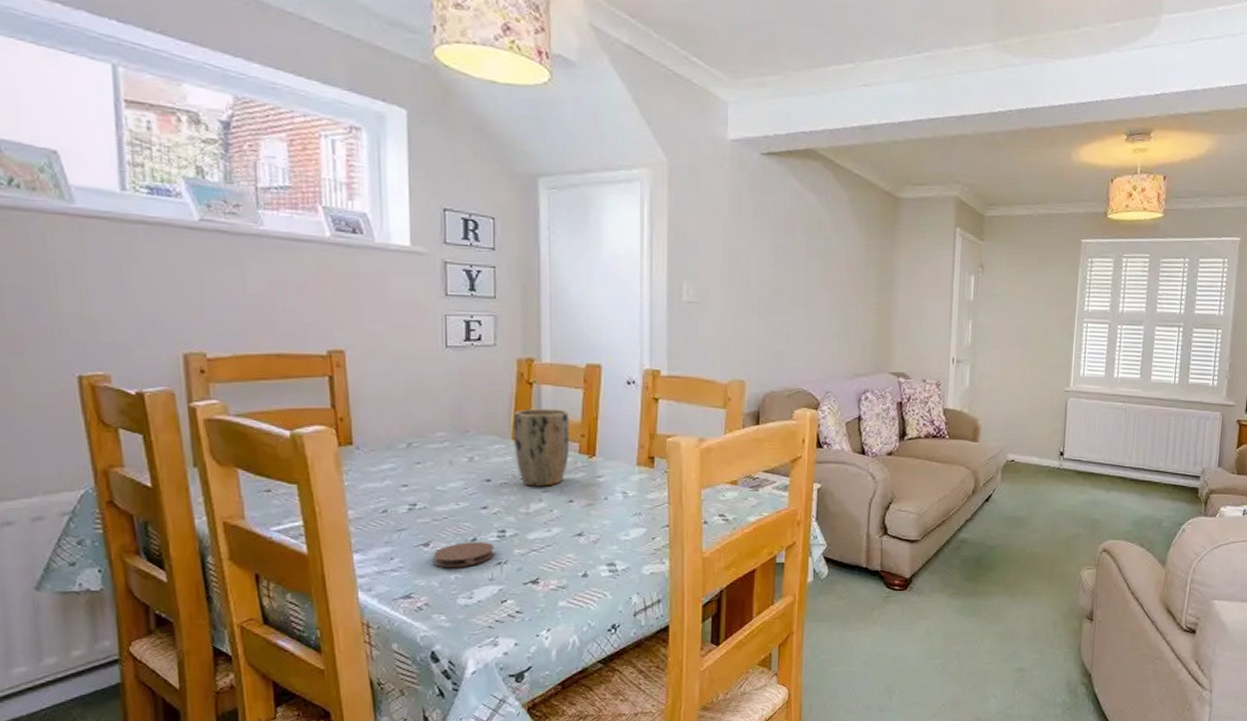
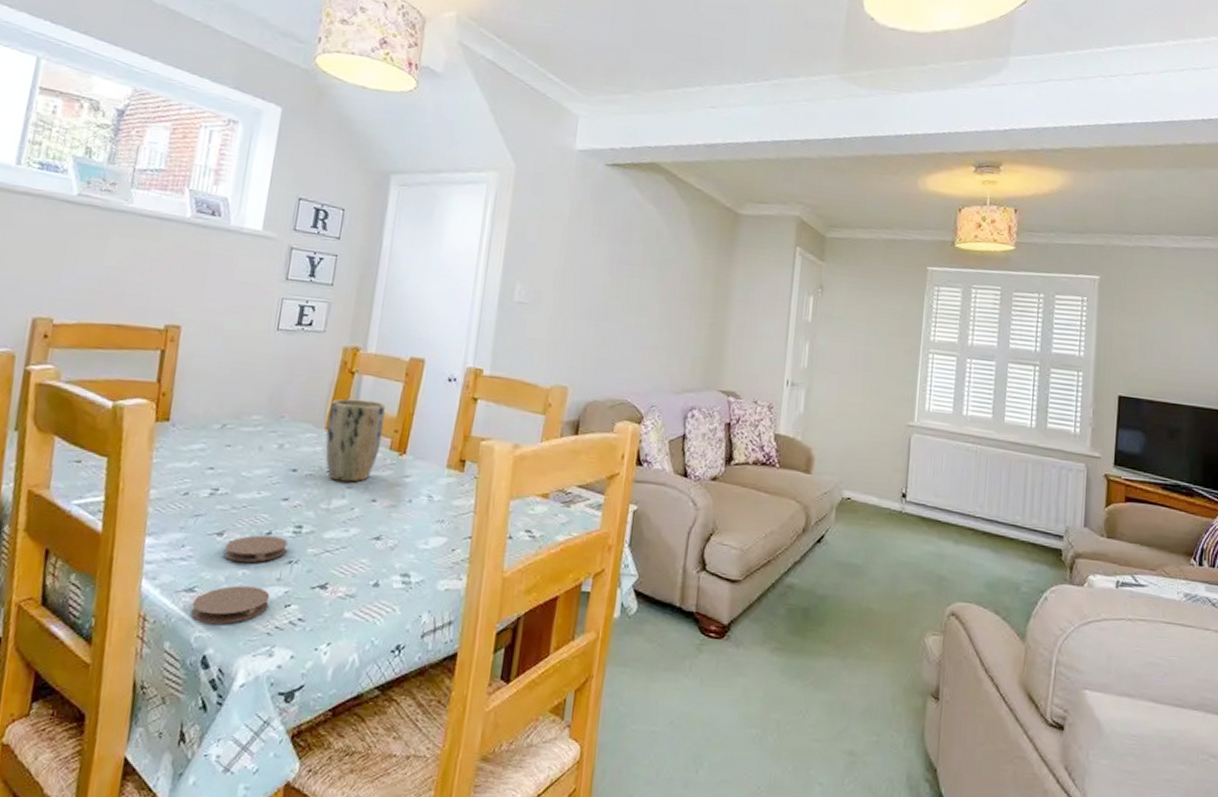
coaster: none [412,588,486,624] -> present [190,585,270,624]

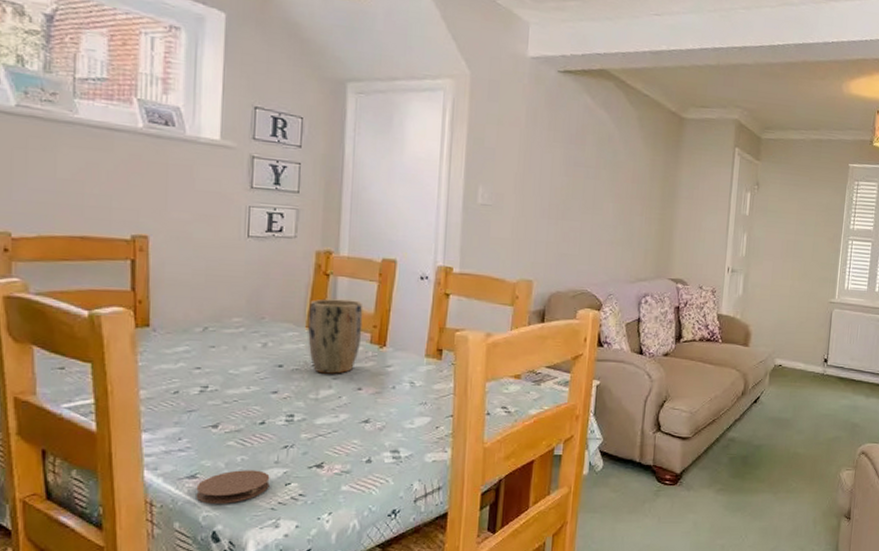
coaster: present [223,535,288,563] -> none [221,425,282,450]

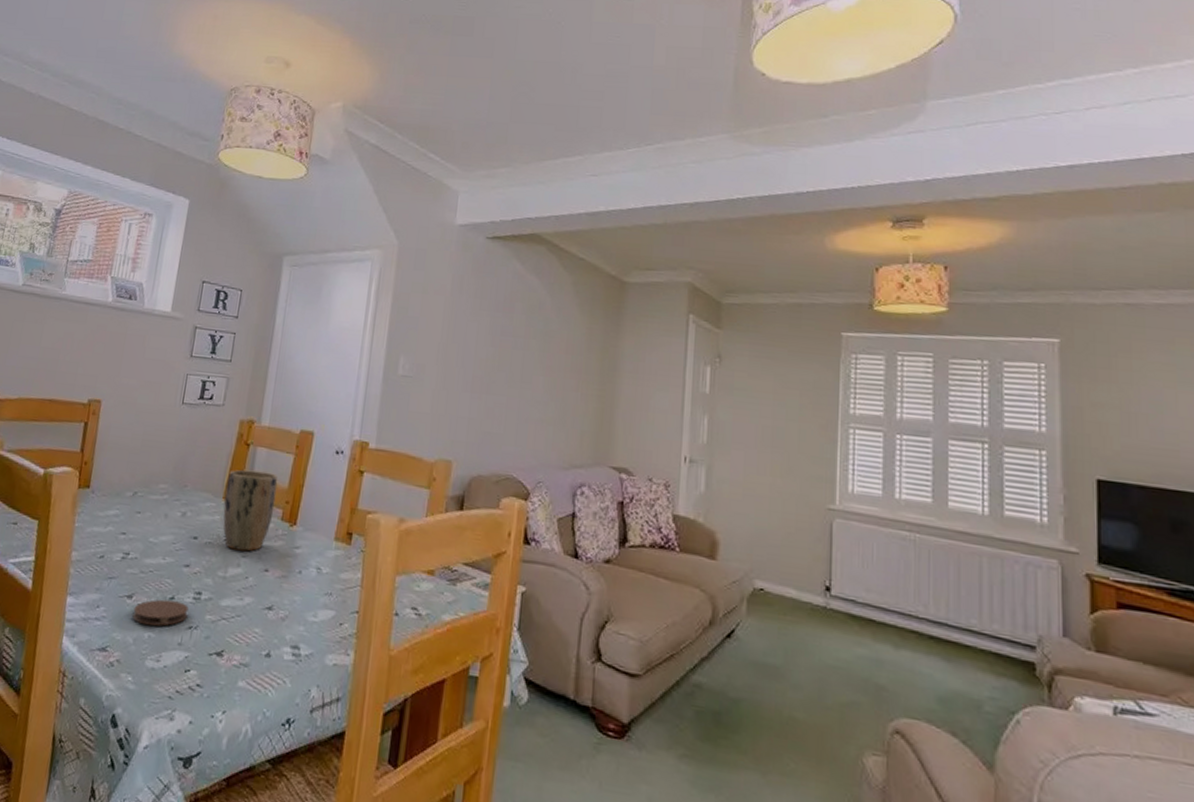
coaster: present [196,470,270,504] -> none [103,647,172,685]
coaster: none [221,425,282,450] -> present [132,599,189,627]

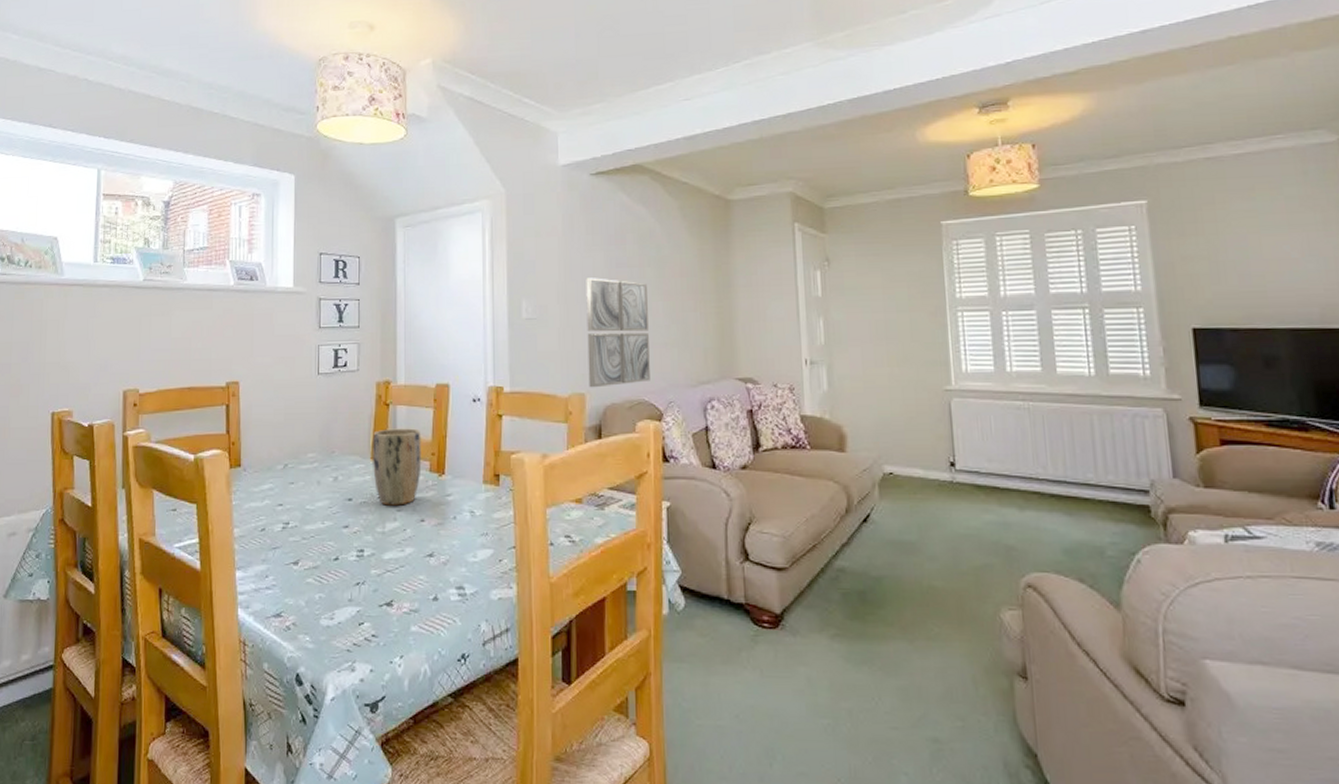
coaster: present [132,599,189,627] -> none [301,561,353,588]
wall art: none [457,342,530,458] -> present [586,278,650,388]

